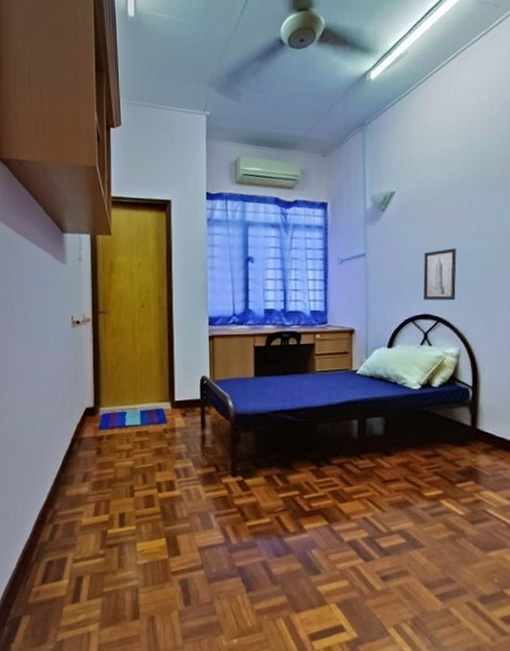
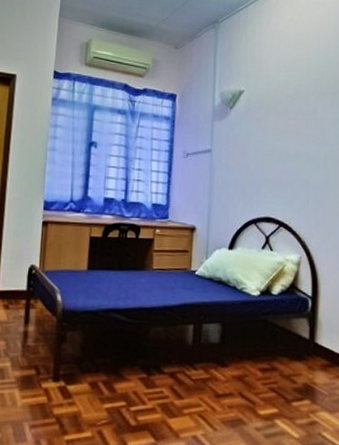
wall art: present [423,248,457,301] -> none [267,152,300,206]

